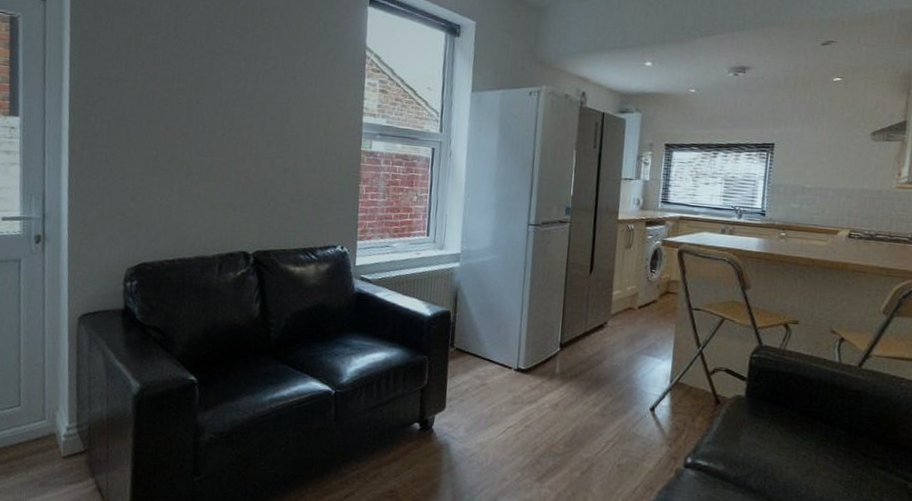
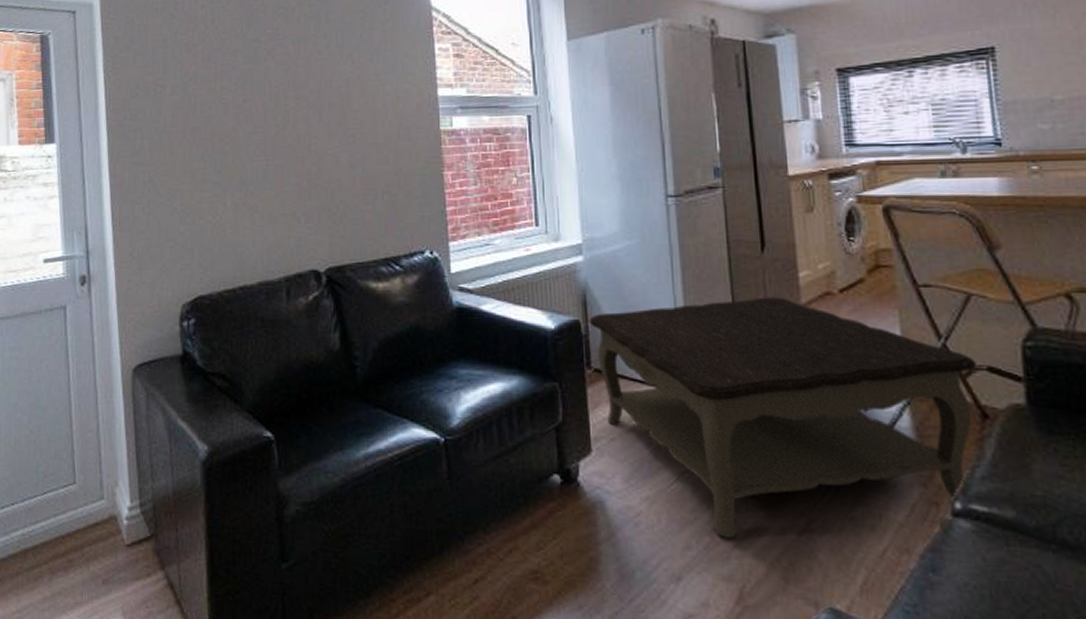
coffee table: none [457,306,719,475] -> present [589,297,977,539]

